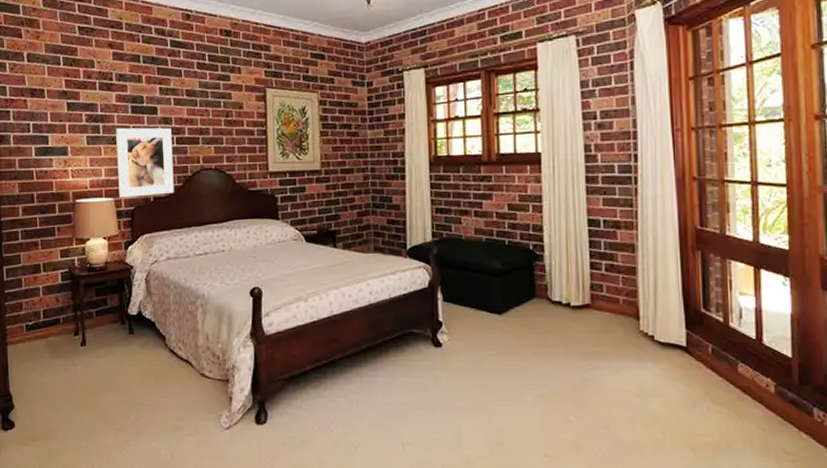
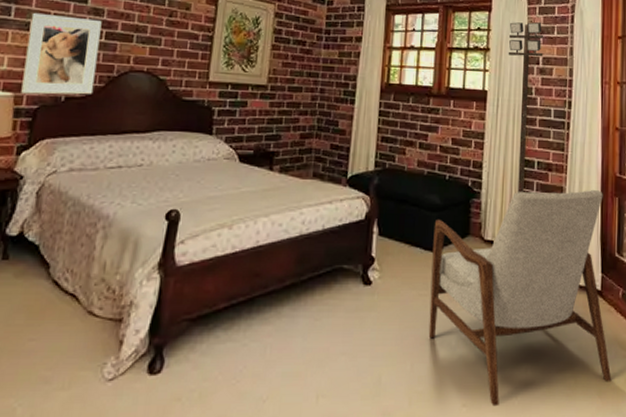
armchair: none [498,245,705,457] -> present [428,190,612,407]
portable light tower: none [559,74,601,253] -> present [508,22,544,193]

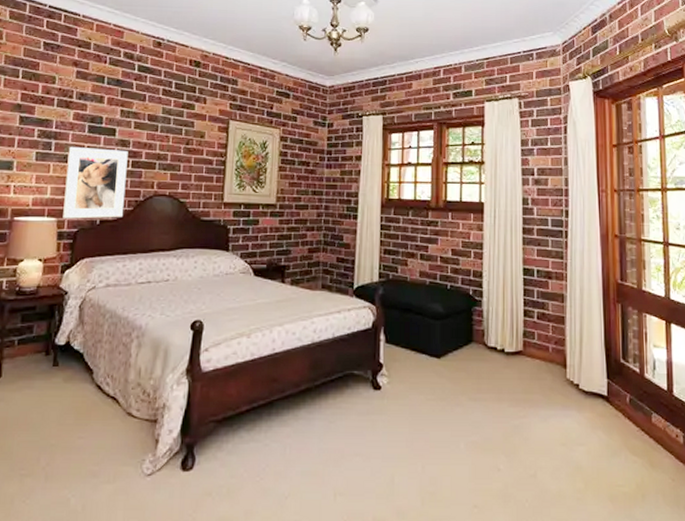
armchair: present [428,190,612,407] -> none [437,297,623,508]
portable light tower: present [508,22,544,193] -> none [502,134,538,301]

